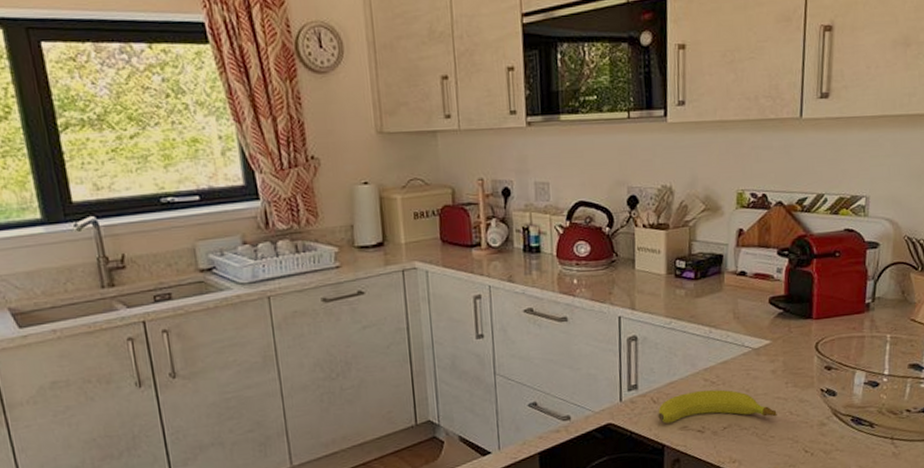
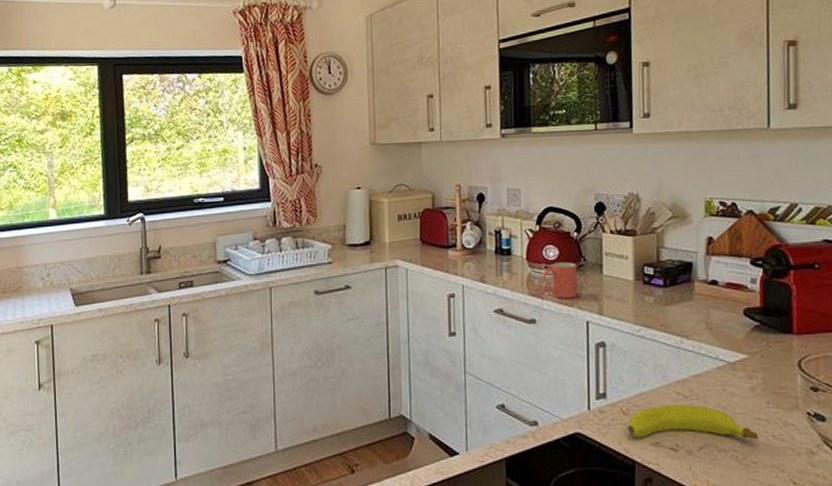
mug: none [572,258,610,295] -> present [541,262,578,299]

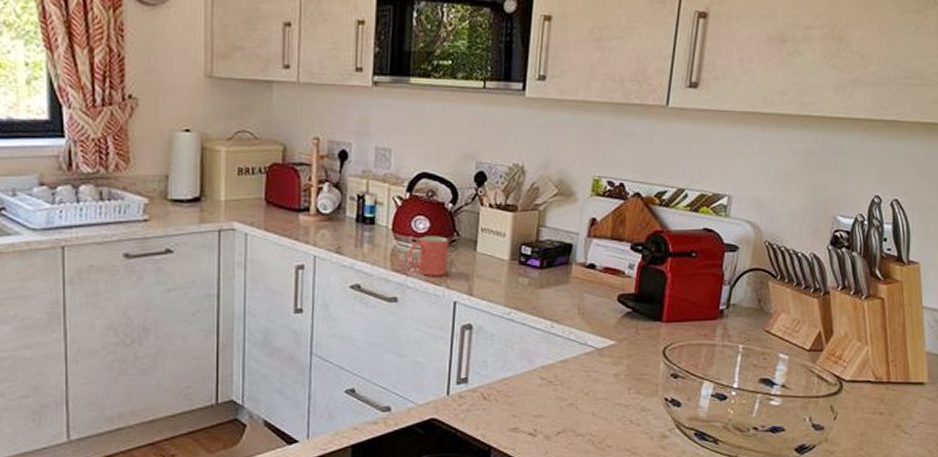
fruit: present [628,404,759,440] -> none [487,389,616,425]

